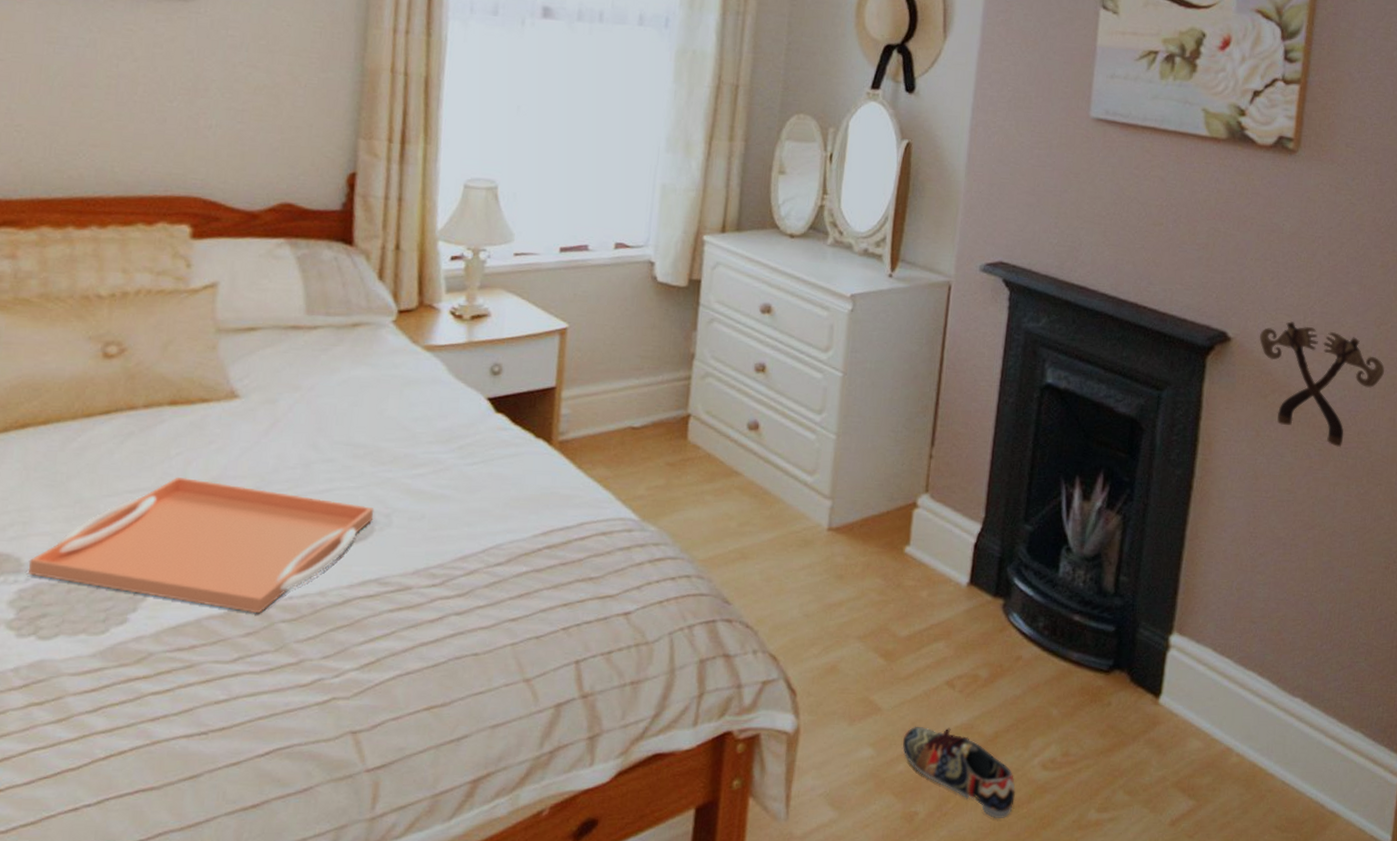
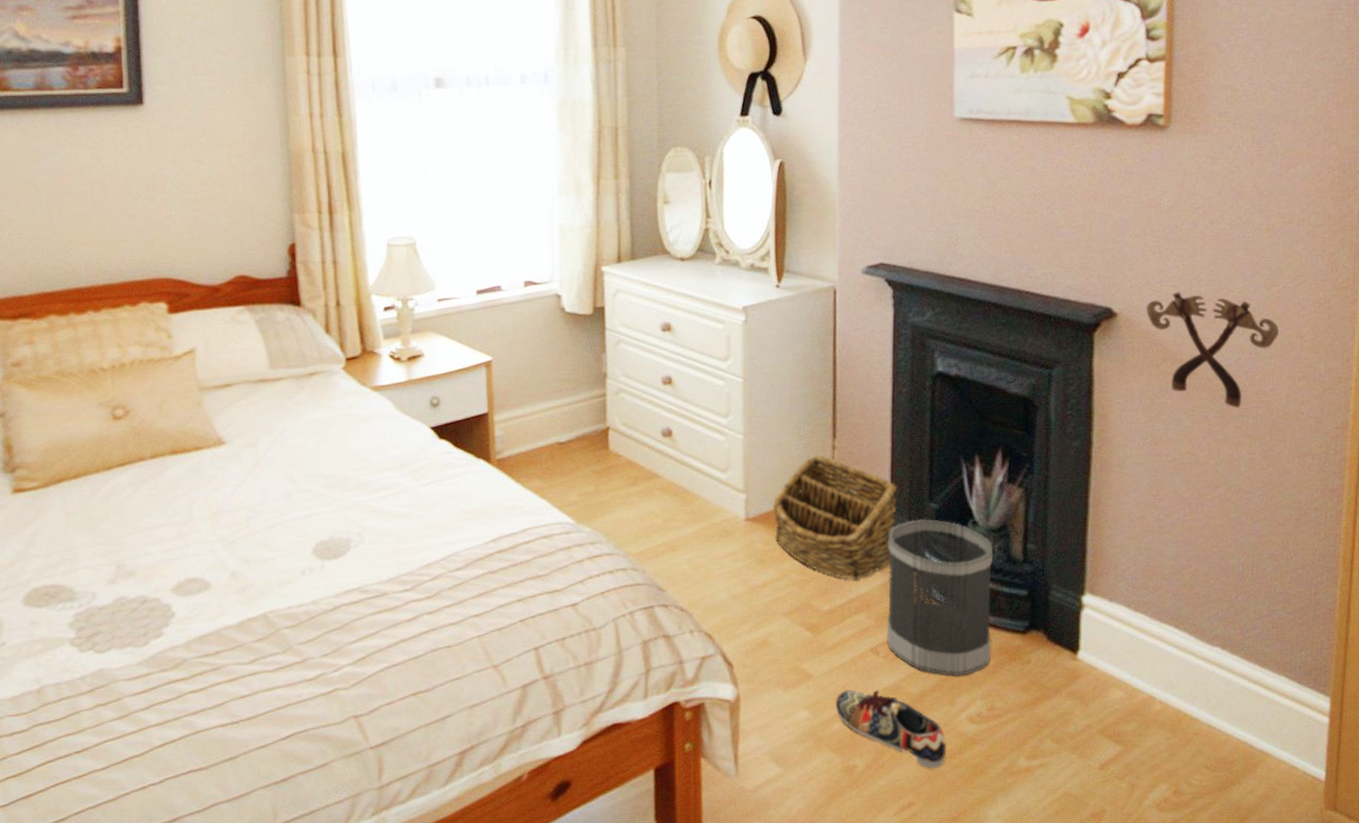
serving tray: present [28,476,374,614] -> none [79,513,349,623]
basket: none [857,463,993,605] -> present [772,455,897,581]
wastebasket: none [964,541,1084,717] -> present [887,518,993,677]

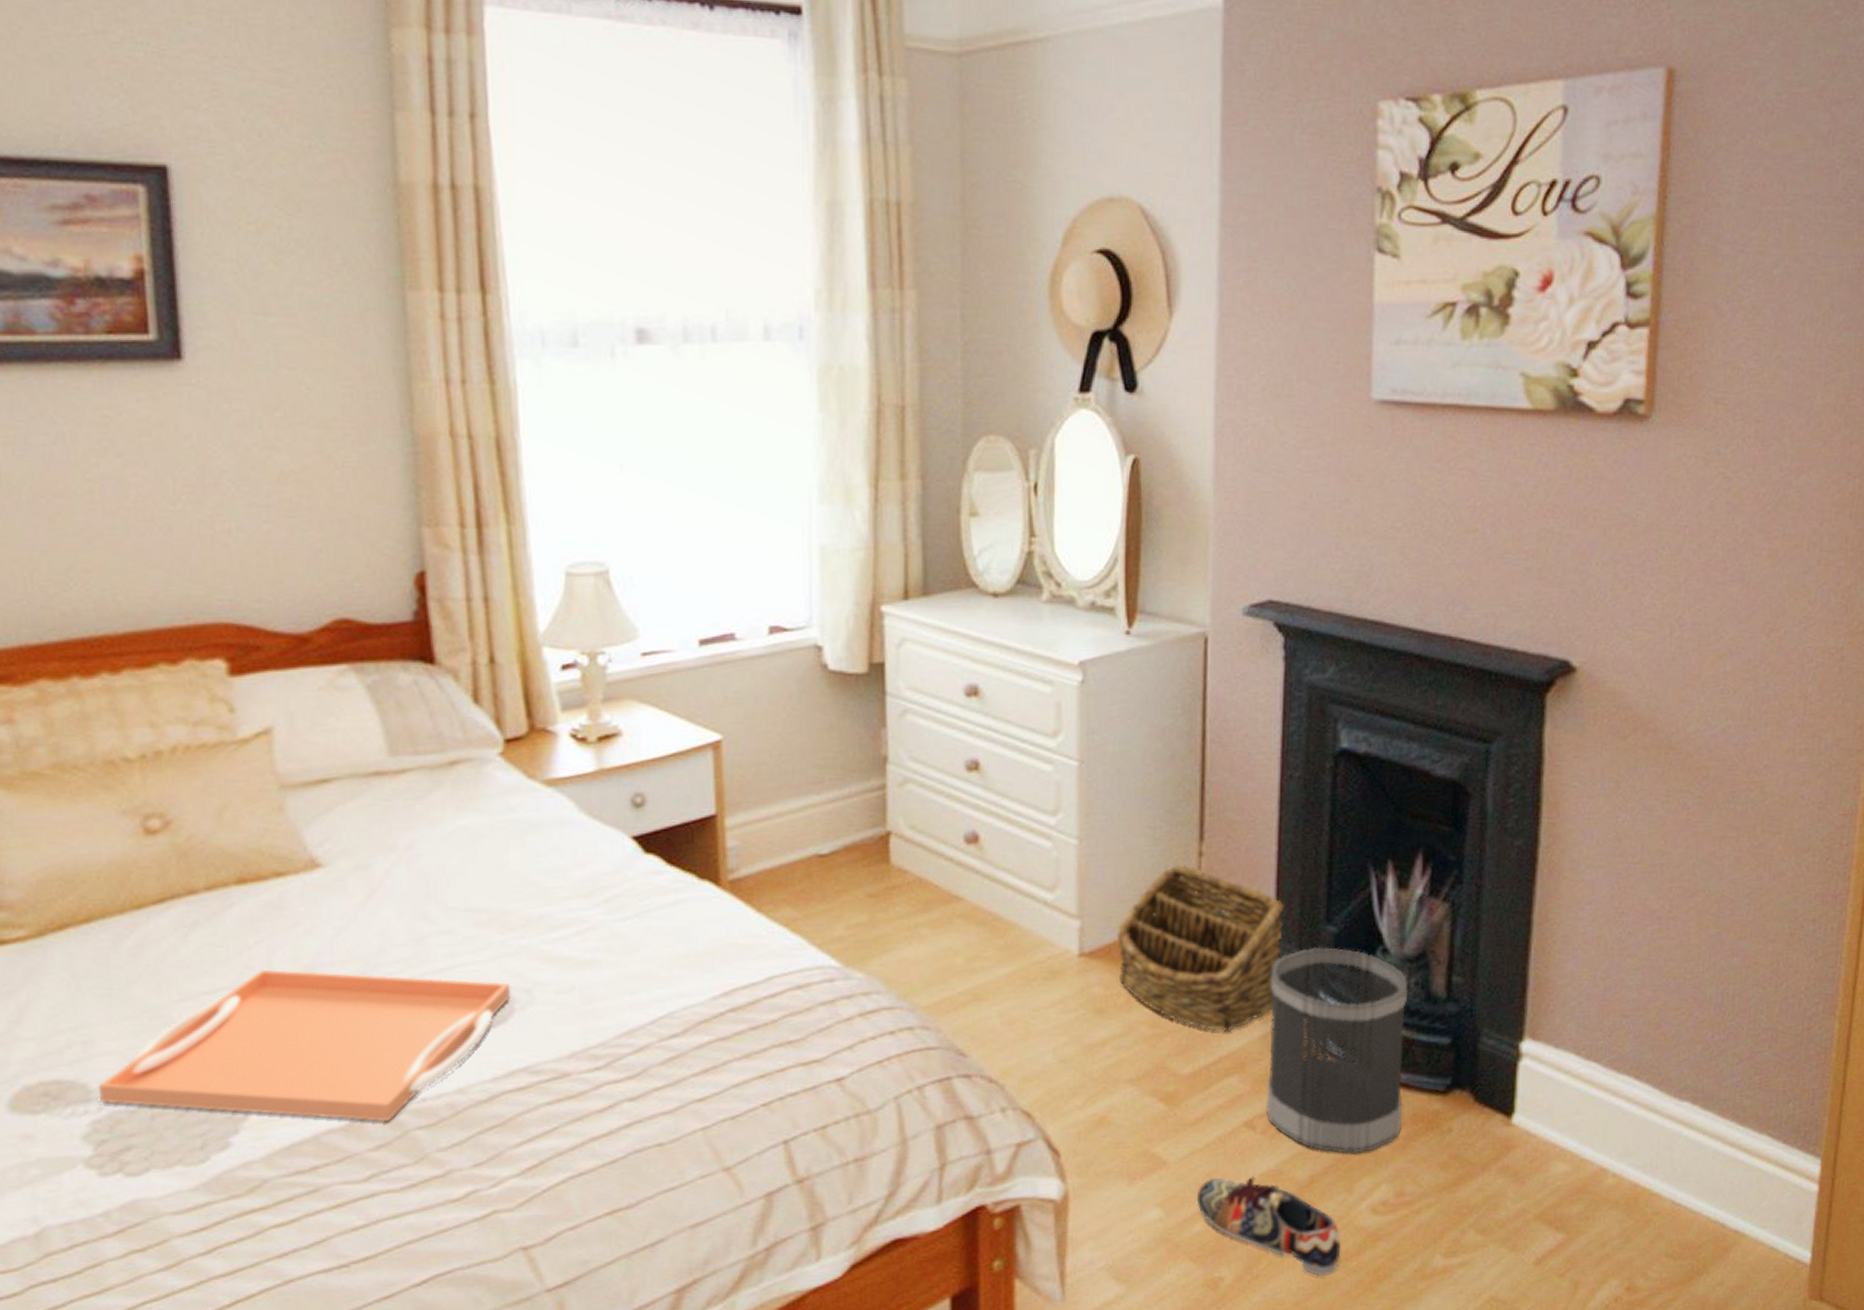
serving tray: none [79,513,349,623] -> present [98,969,511,1123]
decorative ornament: present [1146,292,1279,408] -> none [1614,639,1778,792]

